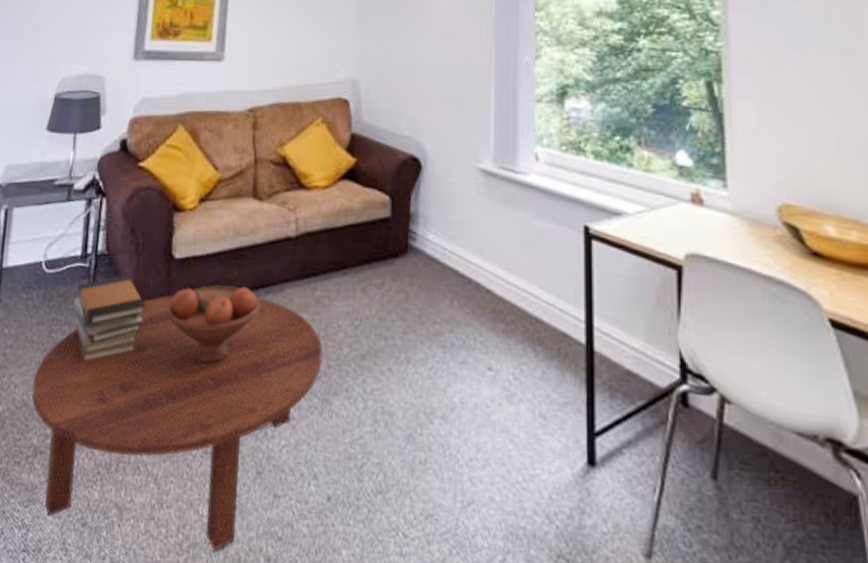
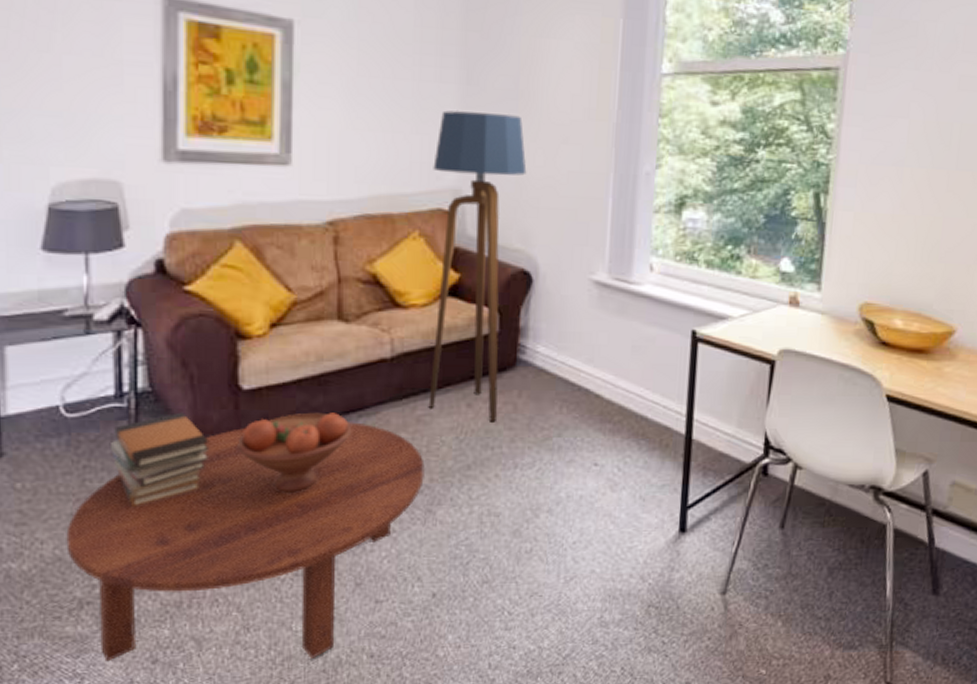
floor lamp: none [327,12,415,311] -> present [428,110,527,422]

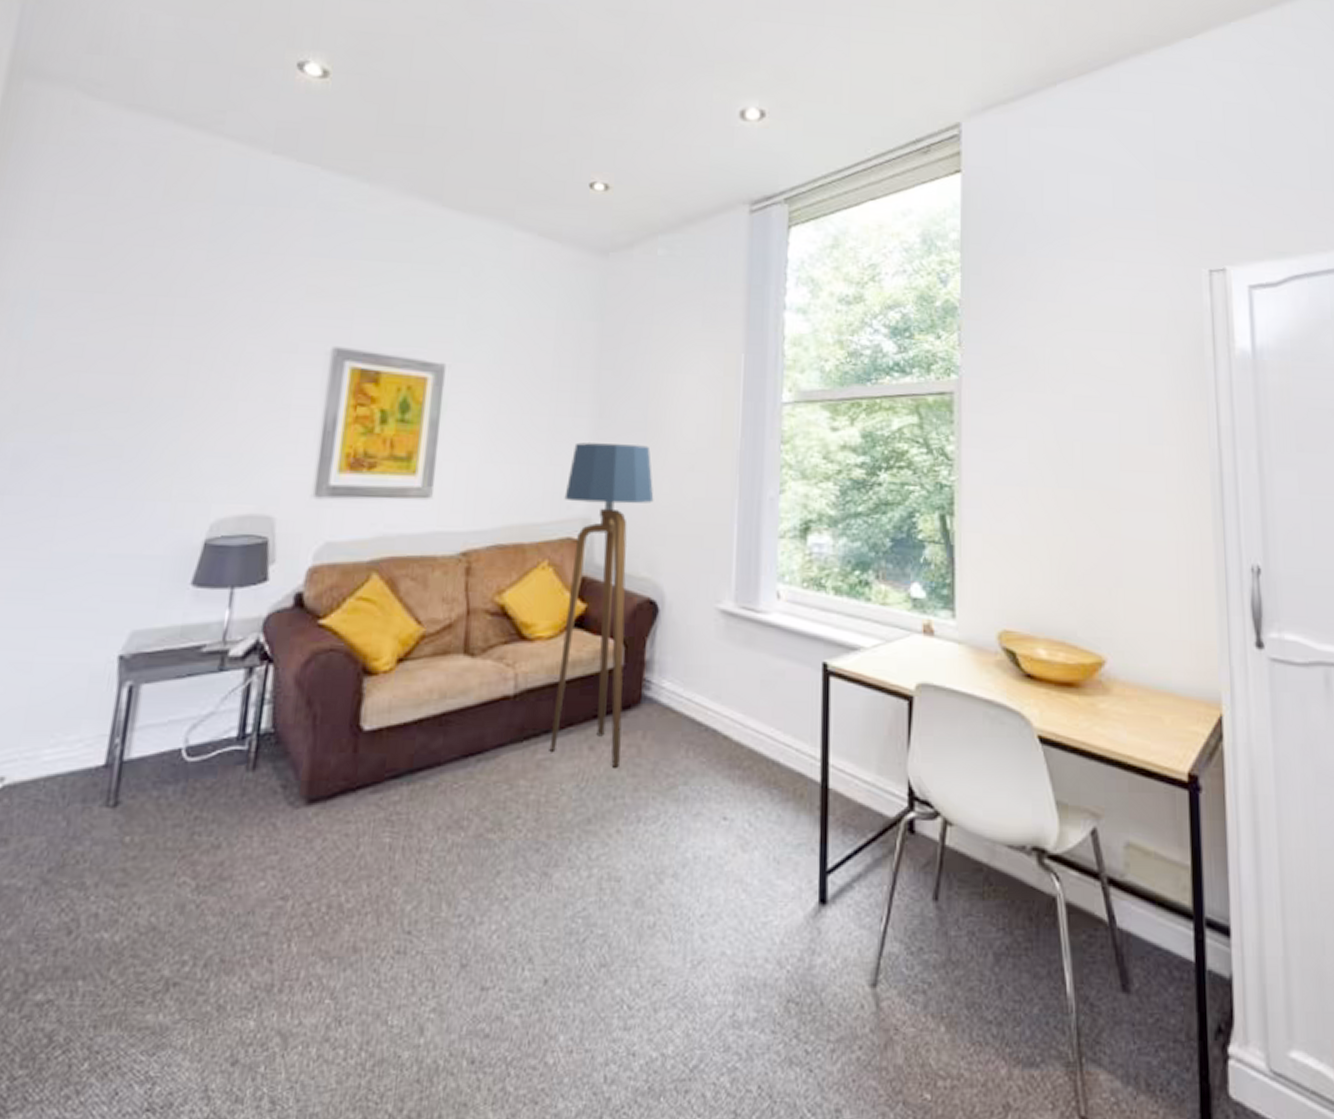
coffee table: present [66,422,425,662] -> none [163,767,543,1063]
book stack: present [111,412,210,508] -> none [225,755,325,867]
fruit bowl: present [237,412,352,493] -> none [351,756,470,850]

